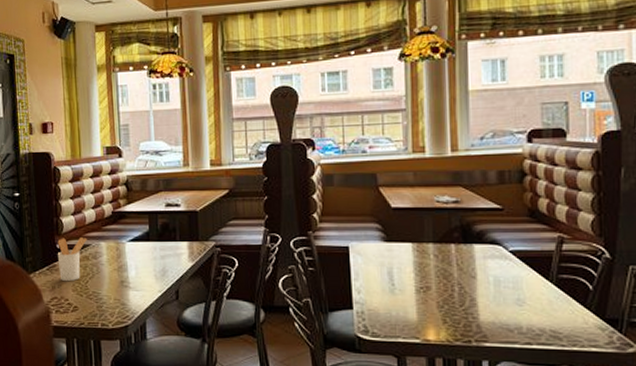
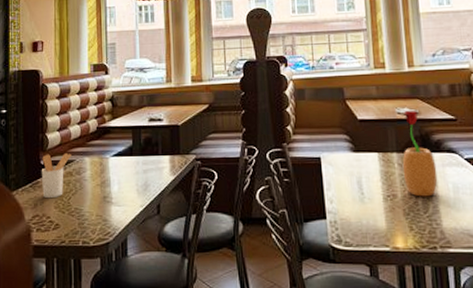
potted flower: none [438,198,477,290] -> present [402,110,437,197]

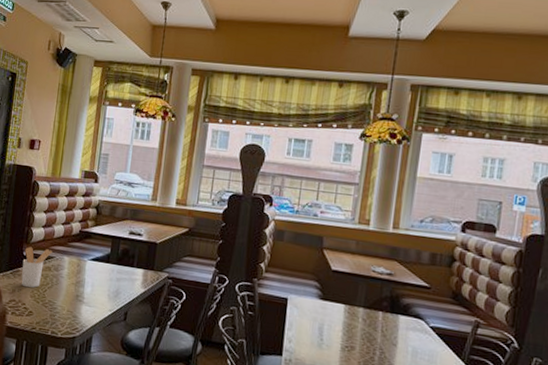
potted flower: present [402,110,437,197] -> none [365,269,400,356]

